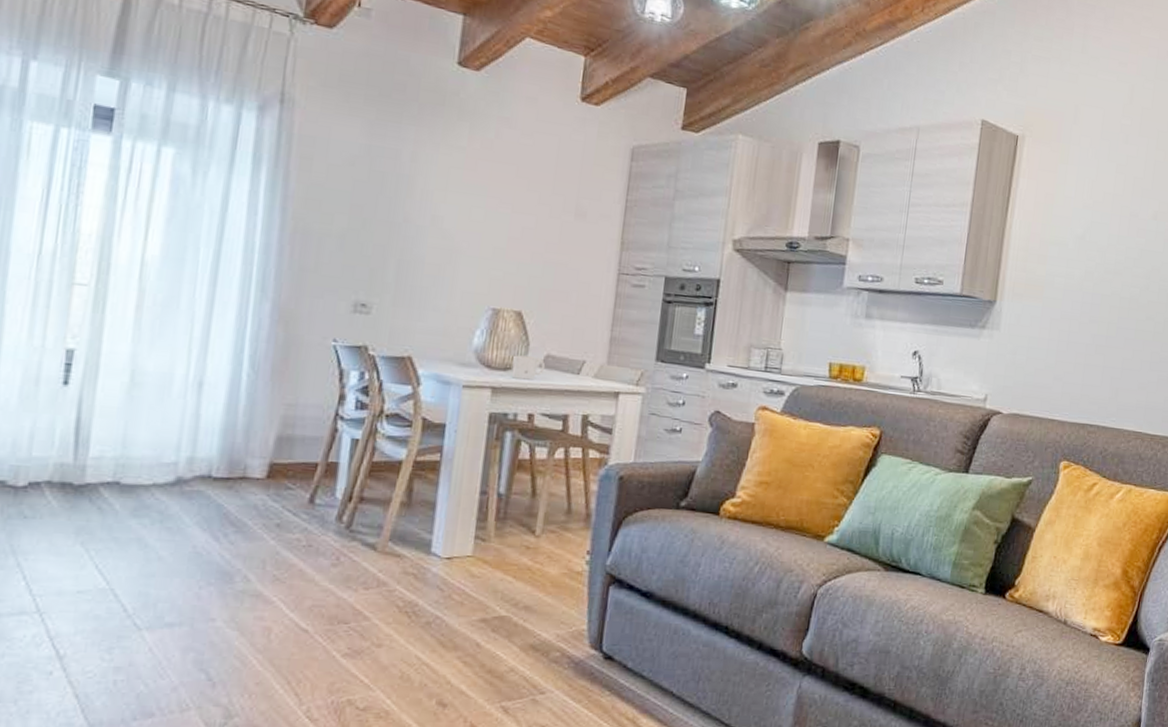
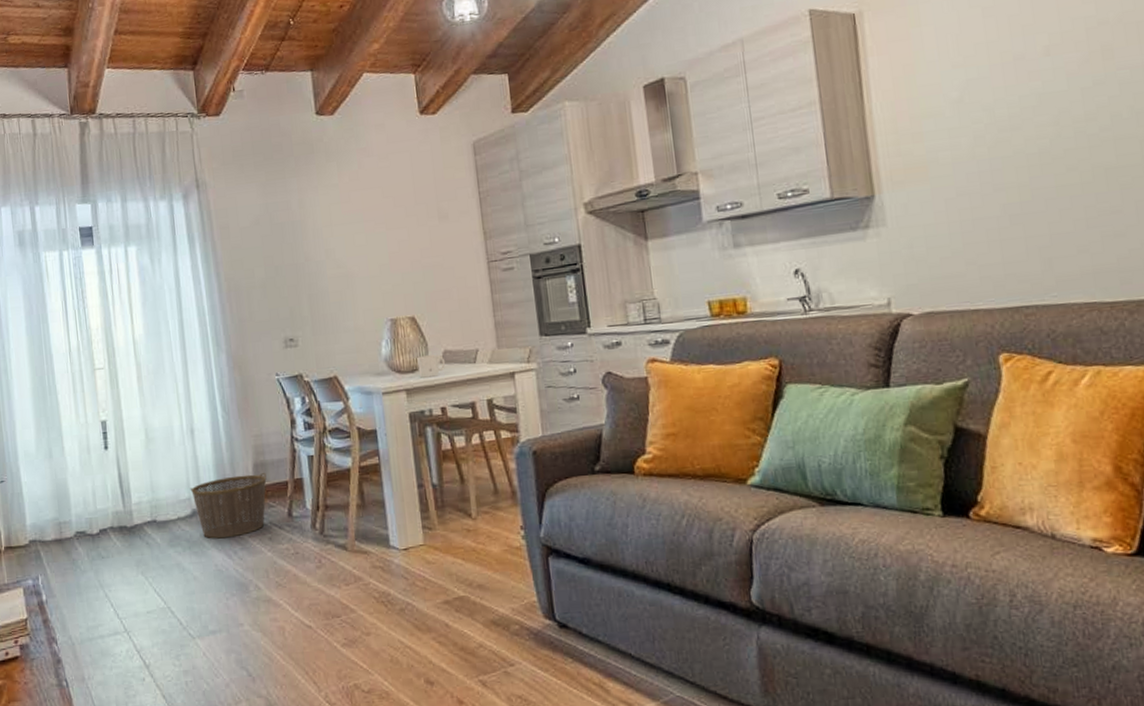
basket: none [179,446,291,517] -> present [190,472,267,539]

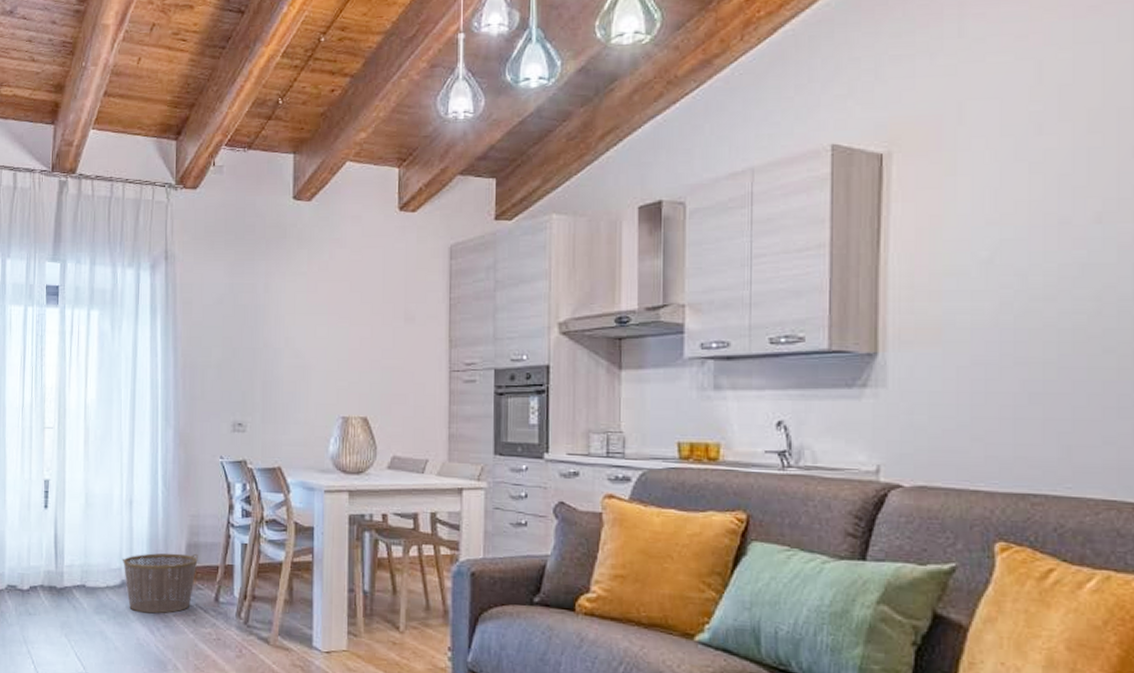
mug: present [417,354,446,378] -> none [364,459,393,482]

